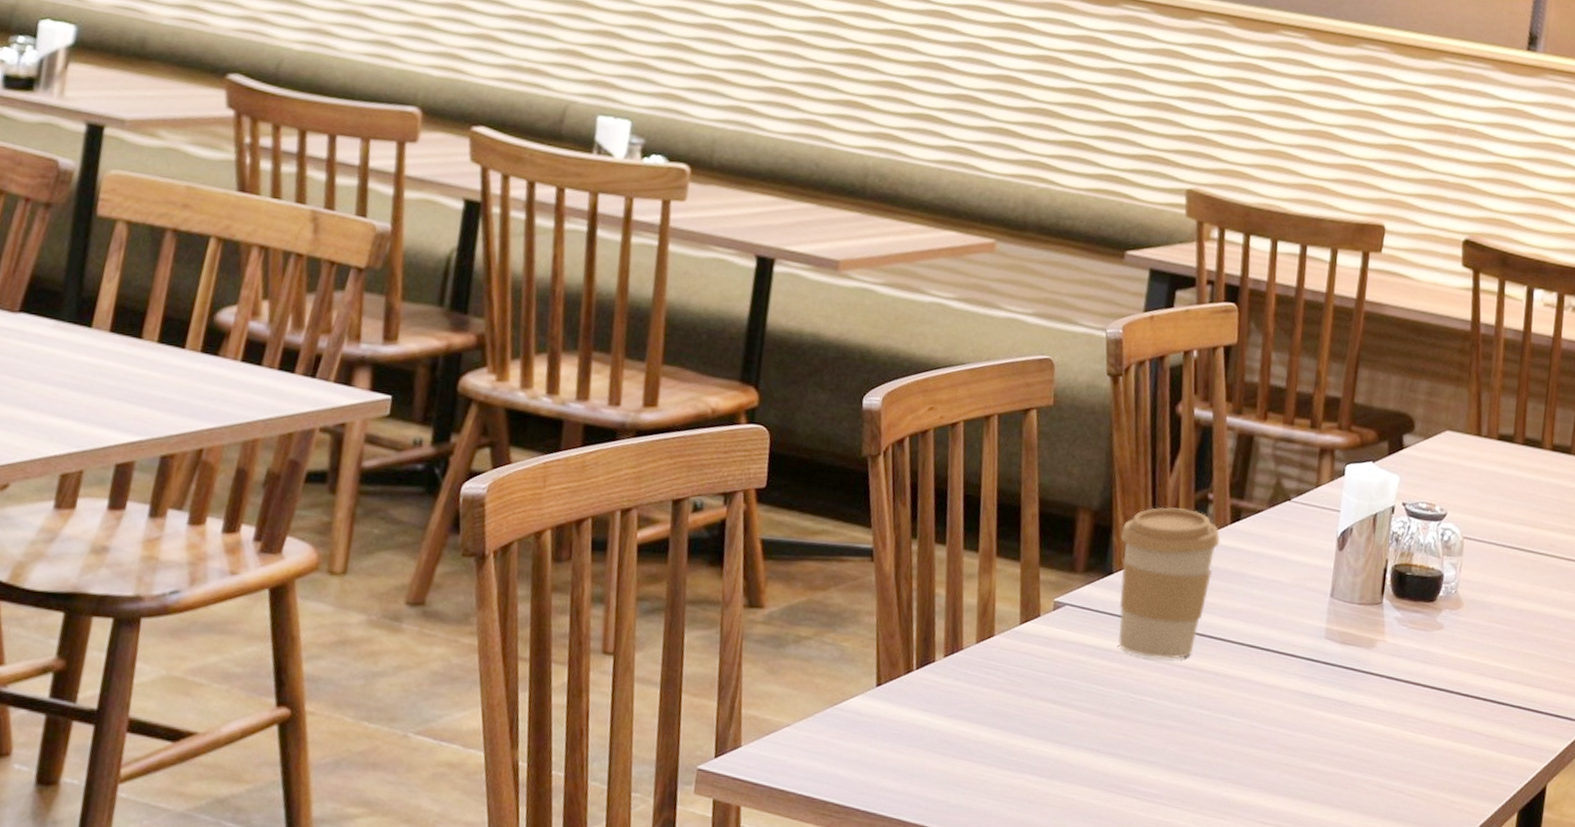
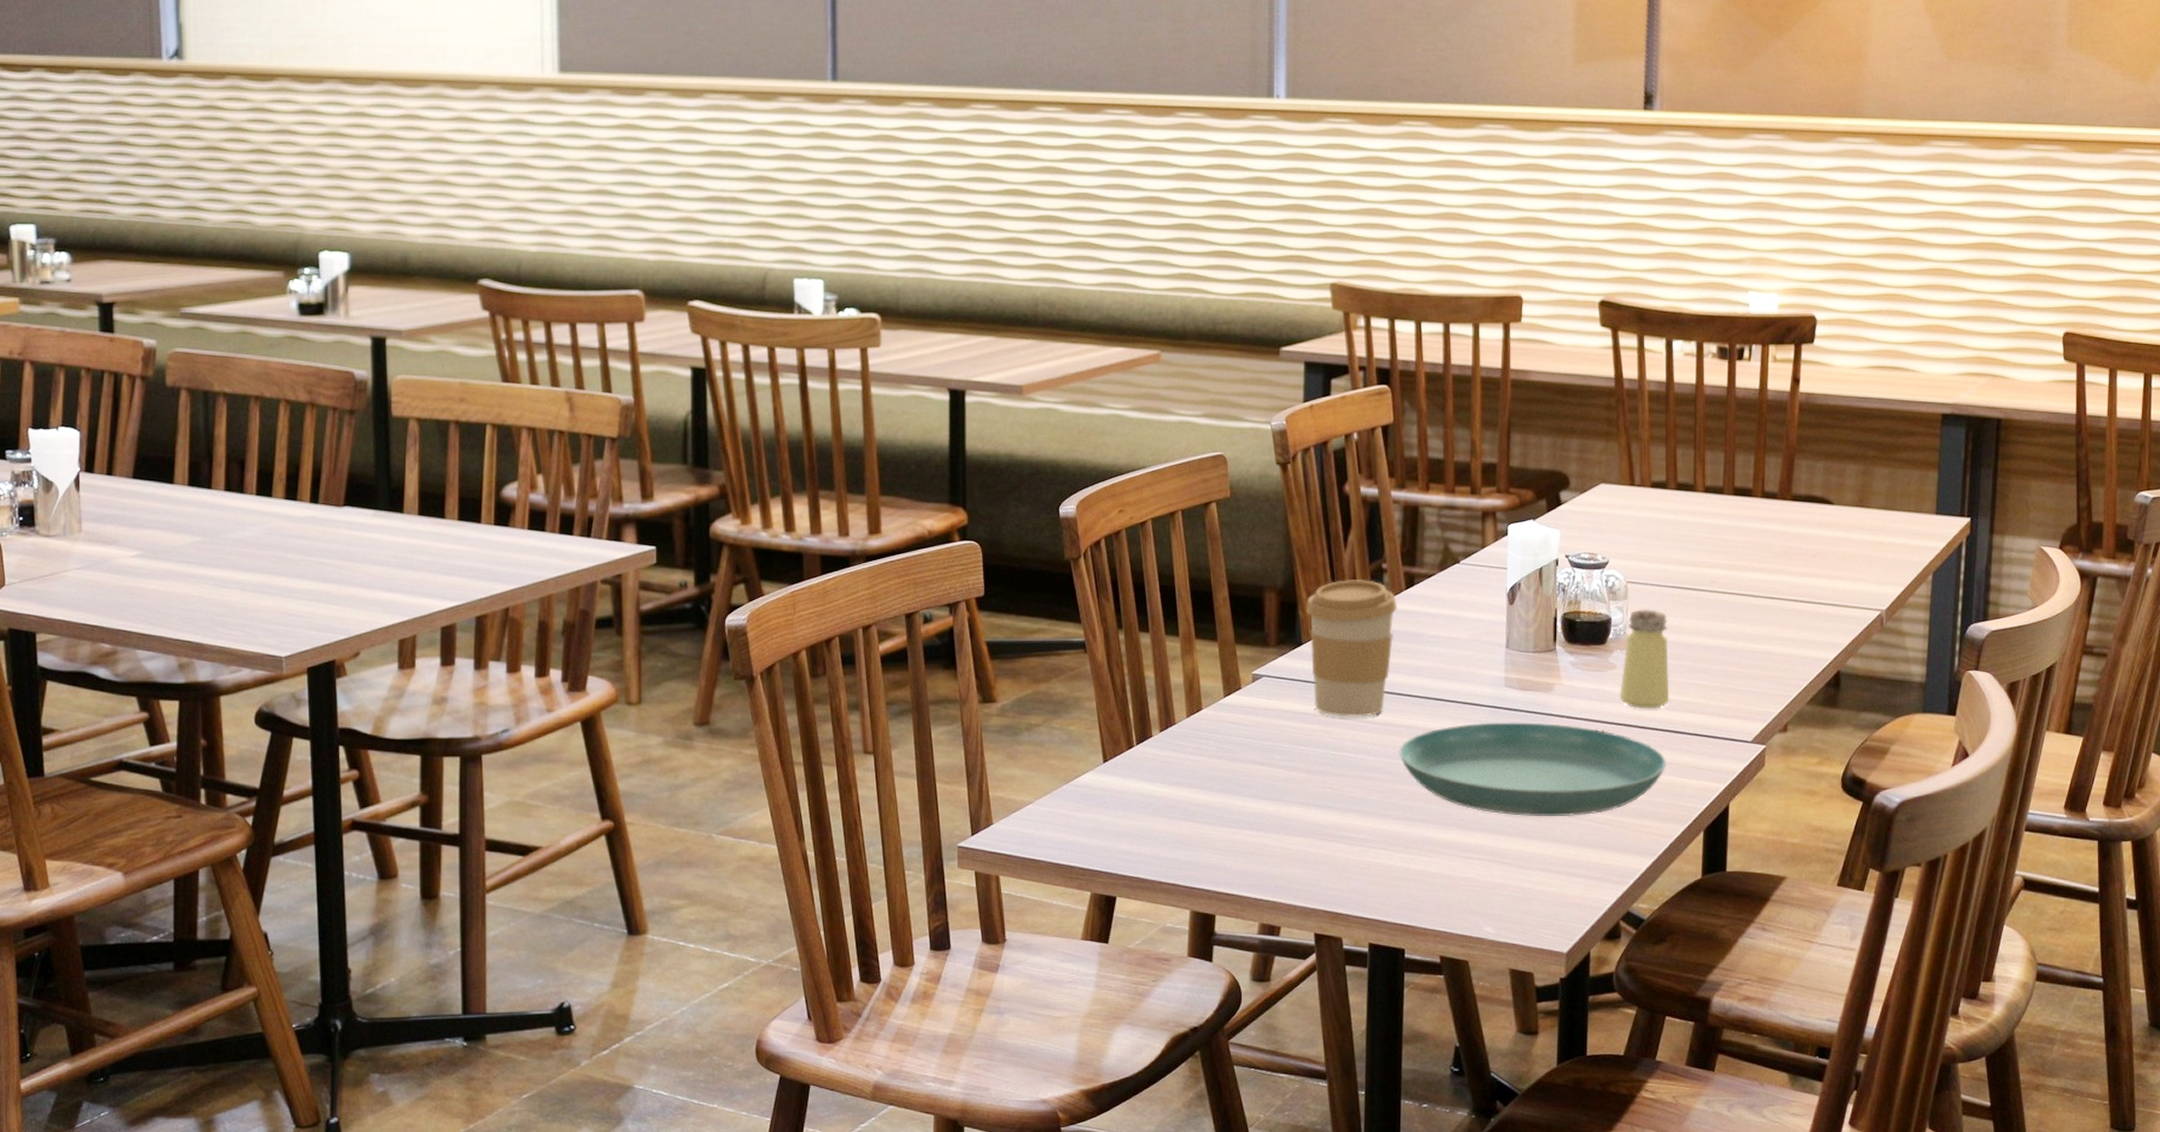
saucer: none [1204,675,1486,787] -> present [1399,722,1666,817]
saltshaker: none [1443,567,1502,676] -> present [1618,608,1670,709]

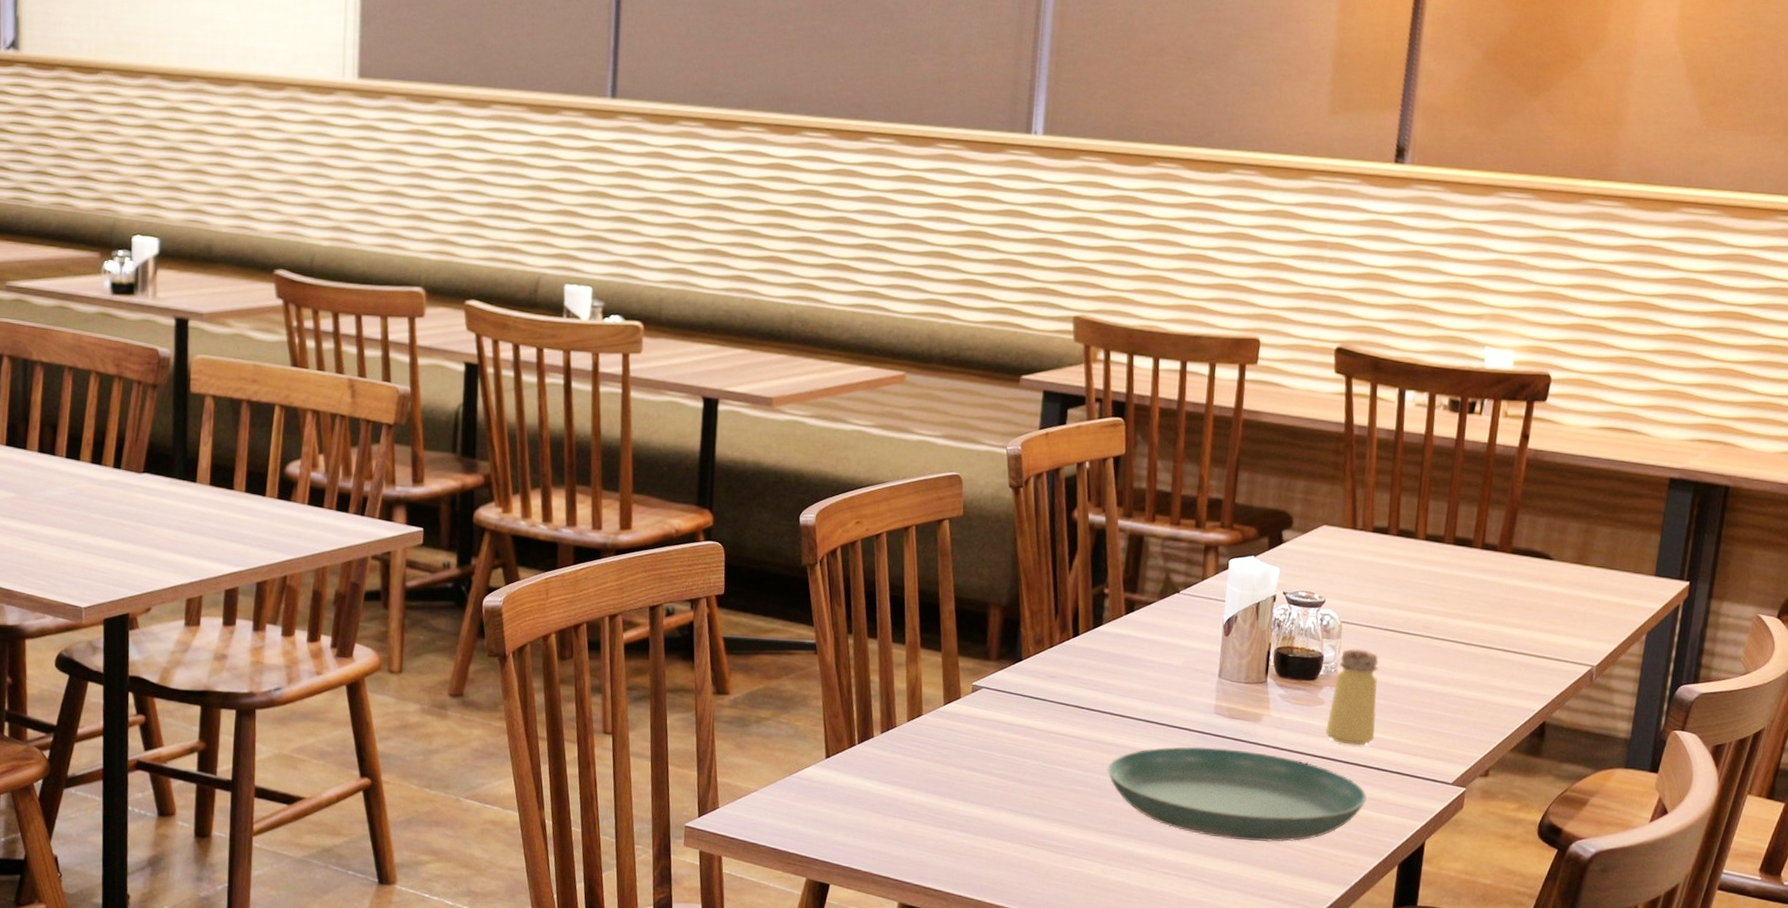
coffee cup: present [1305,580,1398,717] -> none [1027,601,1117,733]

